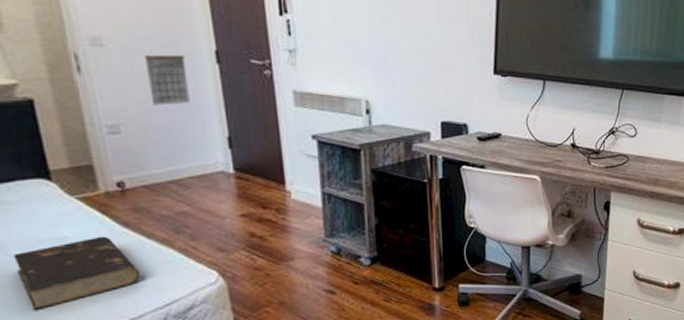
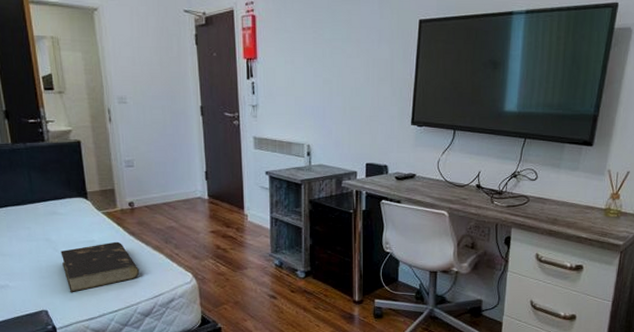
calendar: present [144,55,190,106] -> none [152,110,181,147]

